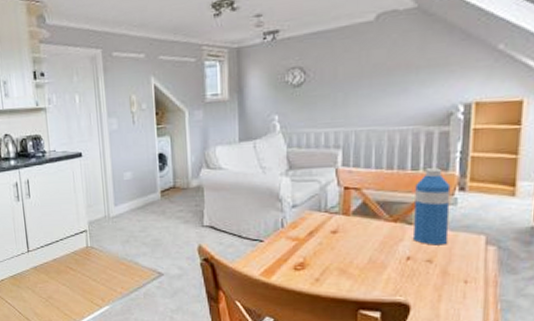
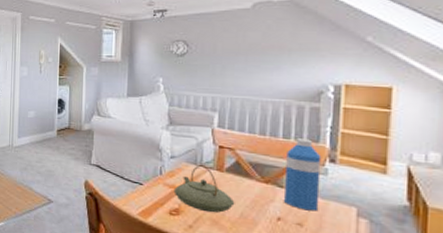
teapot: none [297,211,363,262] -> present [173,165,235,213]

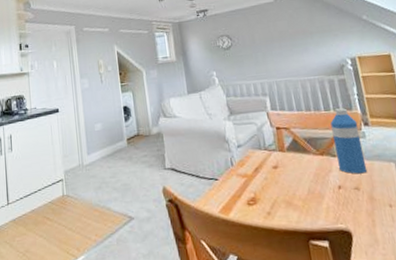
teapot: present [173,165,235,213] -> none [246,149,302,195]

